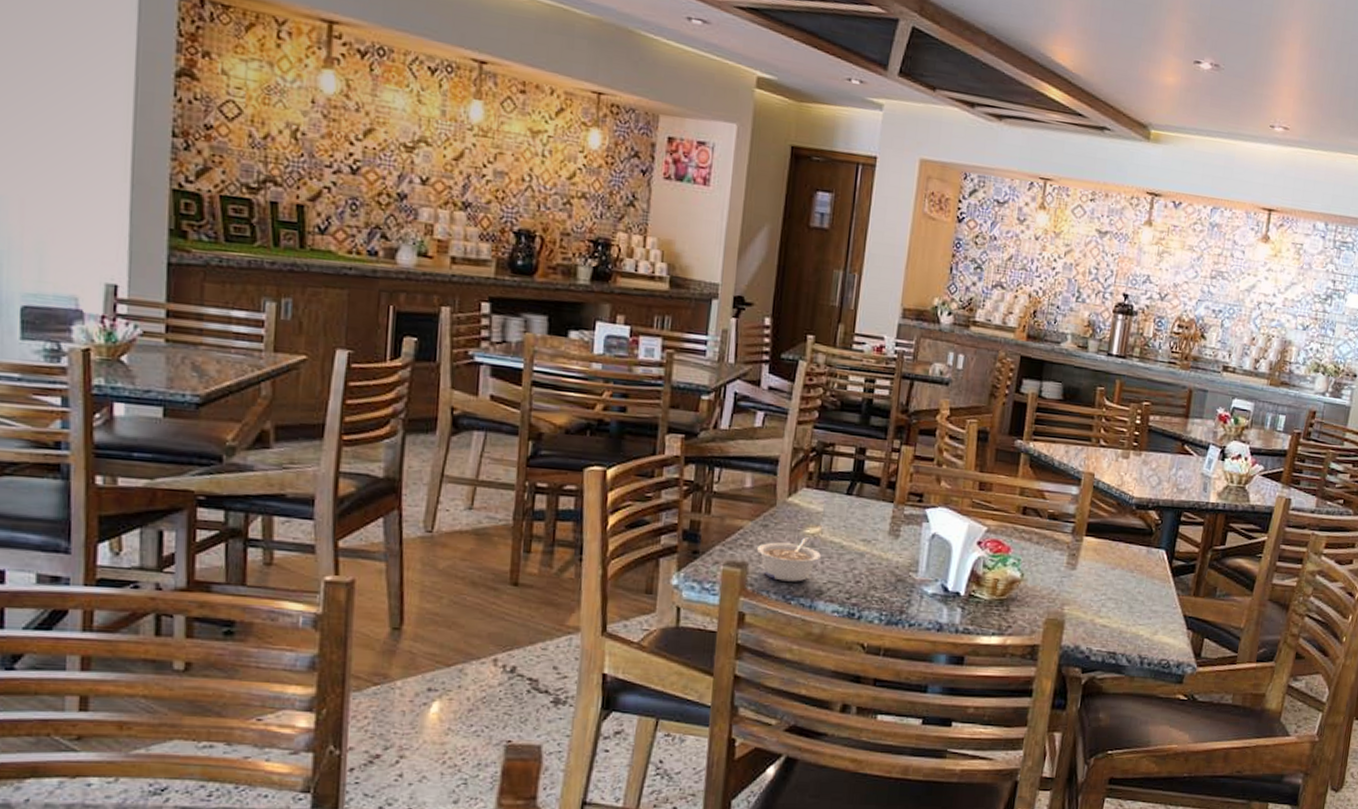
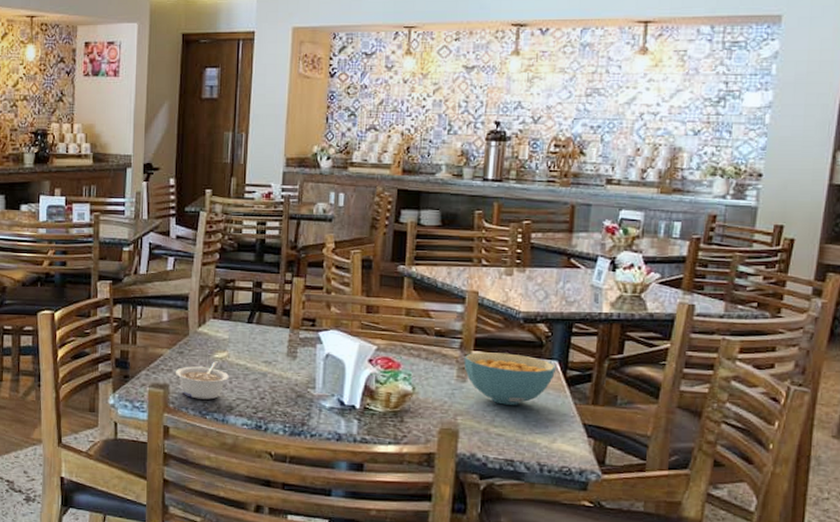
cereal bowl: none [1074,538,1164,595] -> present [464,352,557,405]

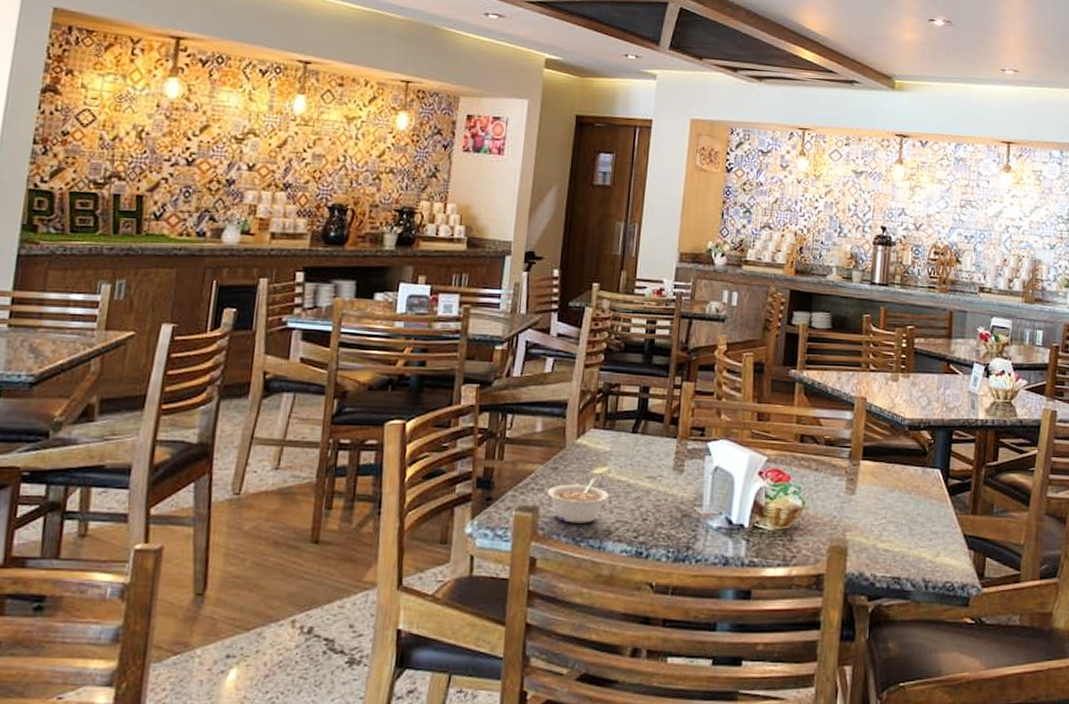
cereal bowl: present [464,352,557,405] -> none [852,462,939,518]

